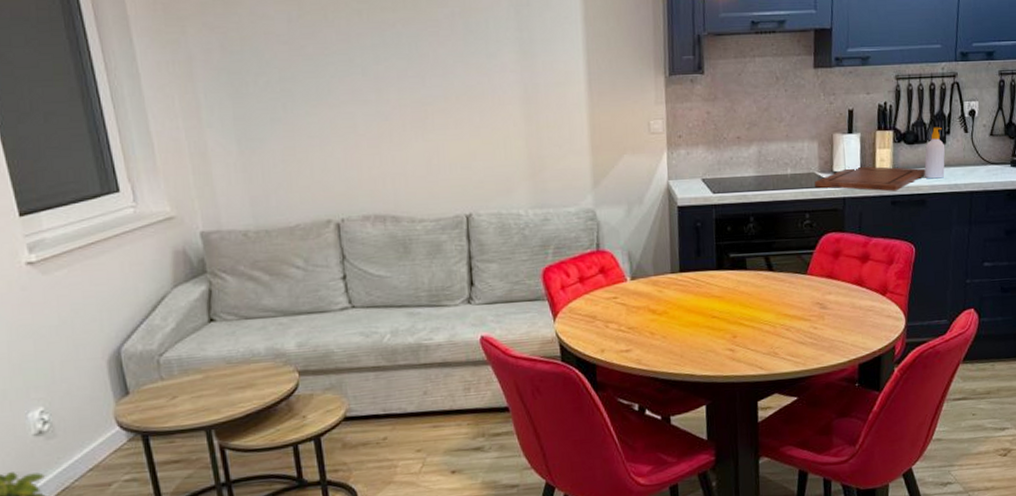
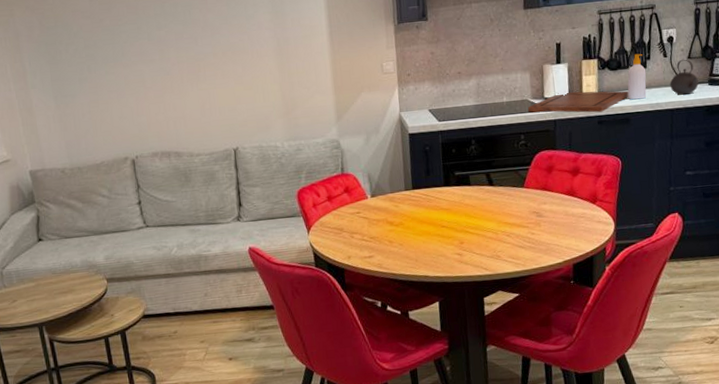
kettle: none [970,136,1001,176] -> present [670,59,699,95]

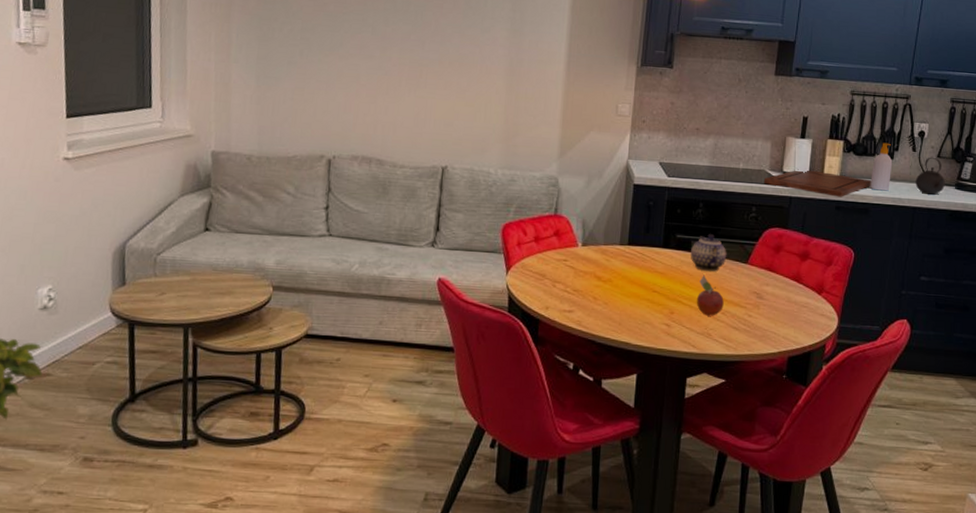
teapot: none [470,166,504,200] -> present [691,234,727,271]
fruit: none [482,204,508,240] -> present [696,274,724,316]

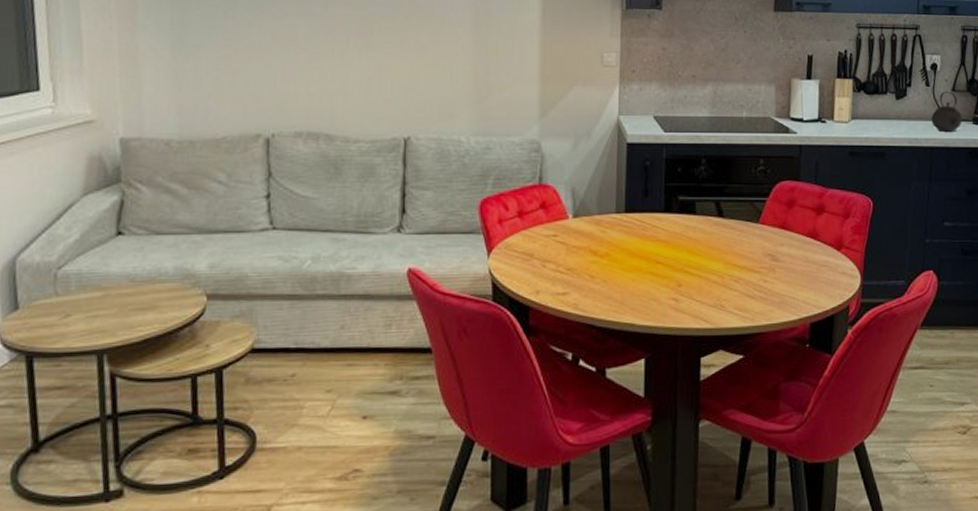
teapot: present [691,234,727,271] -> none [696,193,736,235]
fruit: present [696,274,724,316] -> none [705,239,736,285]
cutting board: present [763,169,872,197] -> none [770,114,886,142]
soap bottle: present [870,142,893,191] -> none [884,78,906,132]

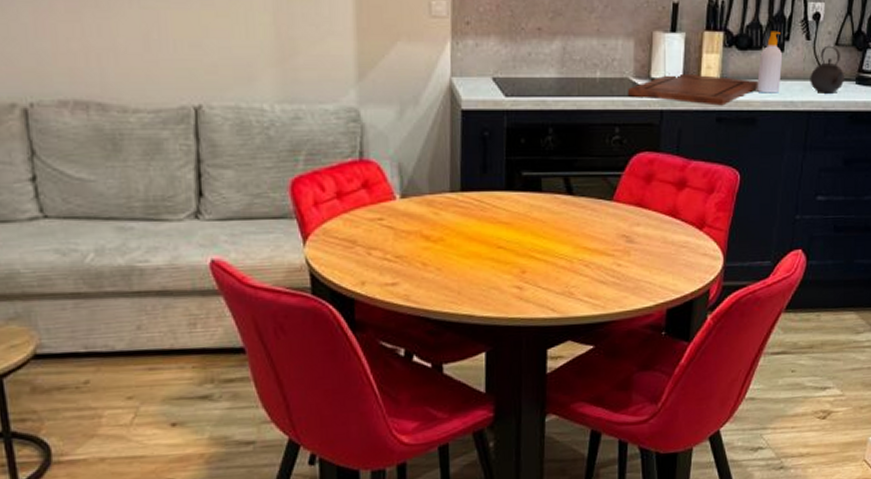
cutting board: none [770,114,886,142] -> present [627,73,759,106]
soap bottle: none [884,78,906,132] -> present [757,31,783,93]

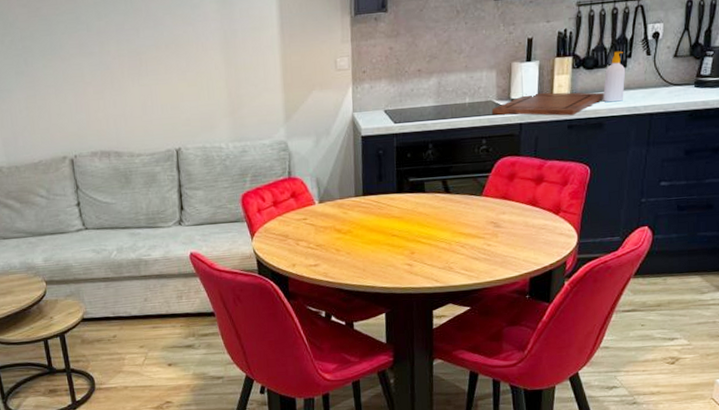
kettle: present [810,45,845,93] -> none [651,57,684,98]

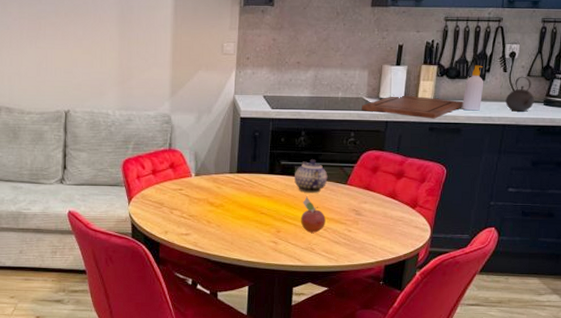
teapot: none [425,173,461,209] -> present [294,159,328,193]
fruit: none [435,212,462,251] -> present [300,196,326,233]
kettle: none [651,57,684,98] -> present [505,76,535,112]

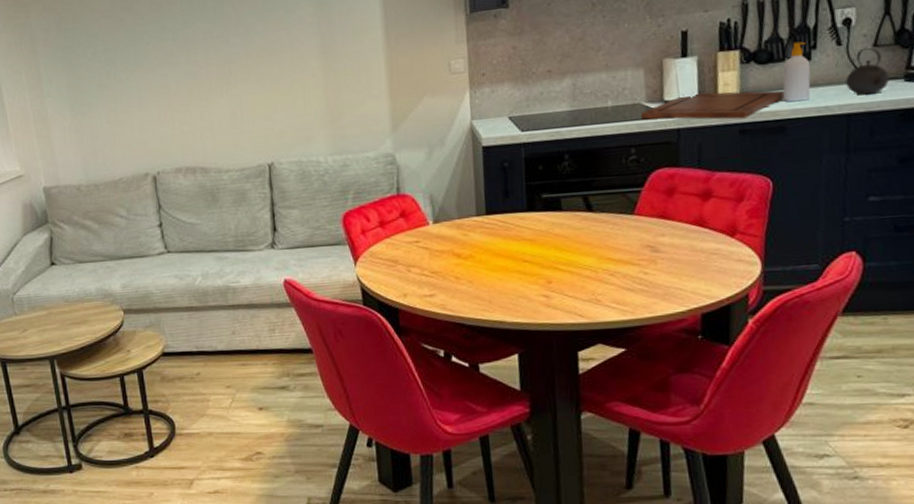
teapot: present [294,159,328,193] -> none [562,187,607,230]
fruit: present [300,196,326,233] -> none [576,234,612,280]

